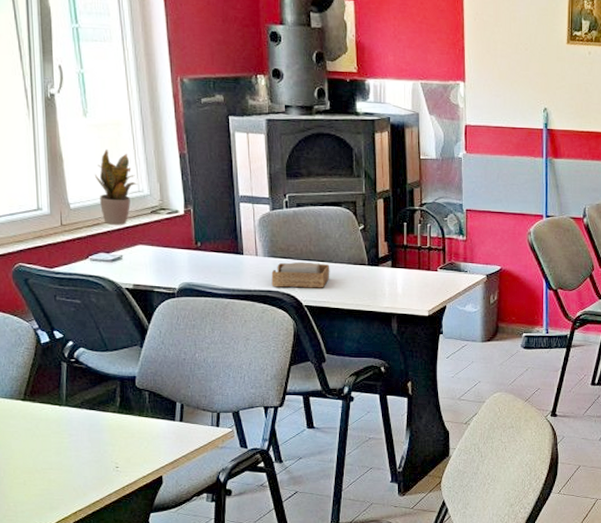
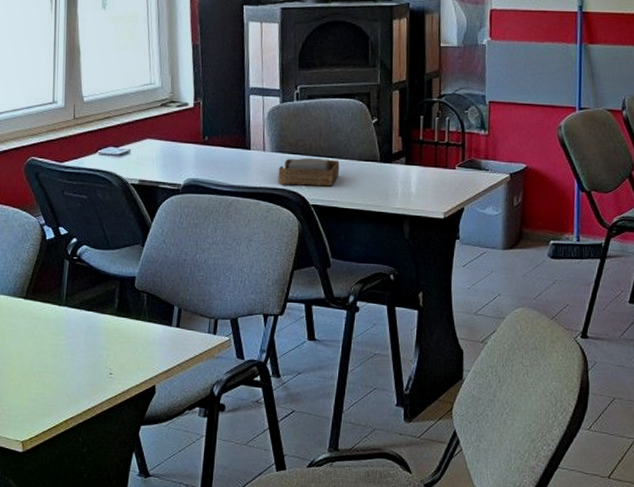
potted plant: present [94,148,138,226] -> none [108,41,150,120]

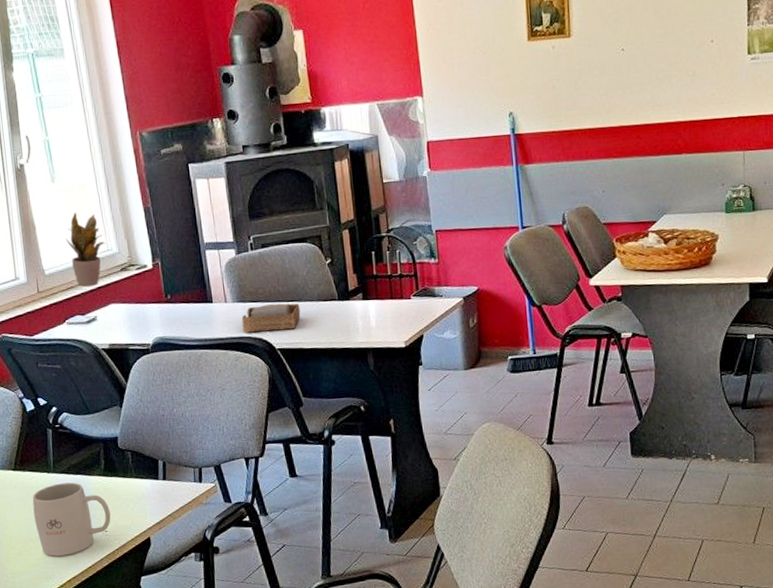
mug: none [39,318,118,394] -> present [32,482,111,557]
potted plant: none [108,41,150,120] -> present [65,211,107,288]

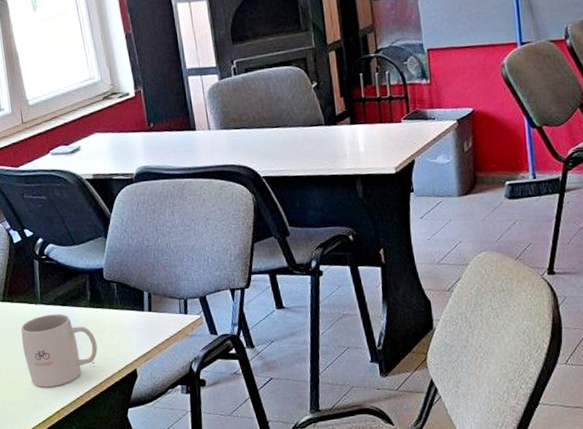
potted plant: present [65,211,107,288] -> none [48,40,89,117]
napkin holder: present [241,303,301,333] -> none [225,129,286,161]

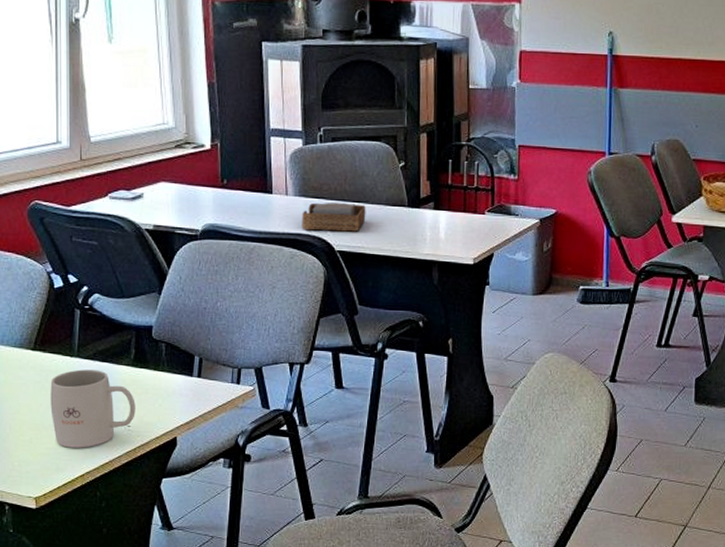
napkin holder: none [225,129,286,161] -> present [302,202,366,232]

